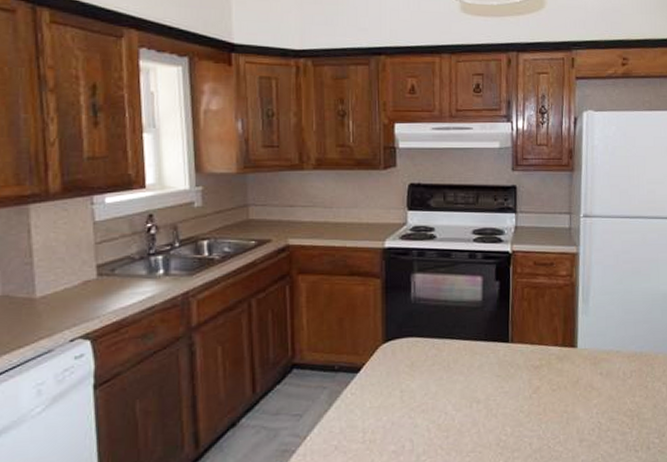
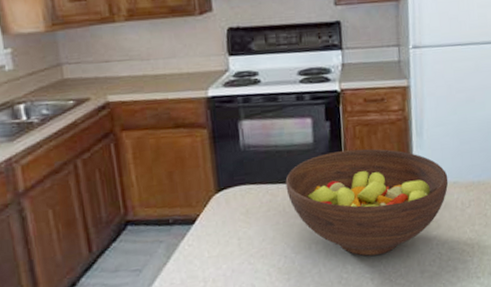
fruit bowl: none [452,310,611,420] -> present [285,148,449,256]

